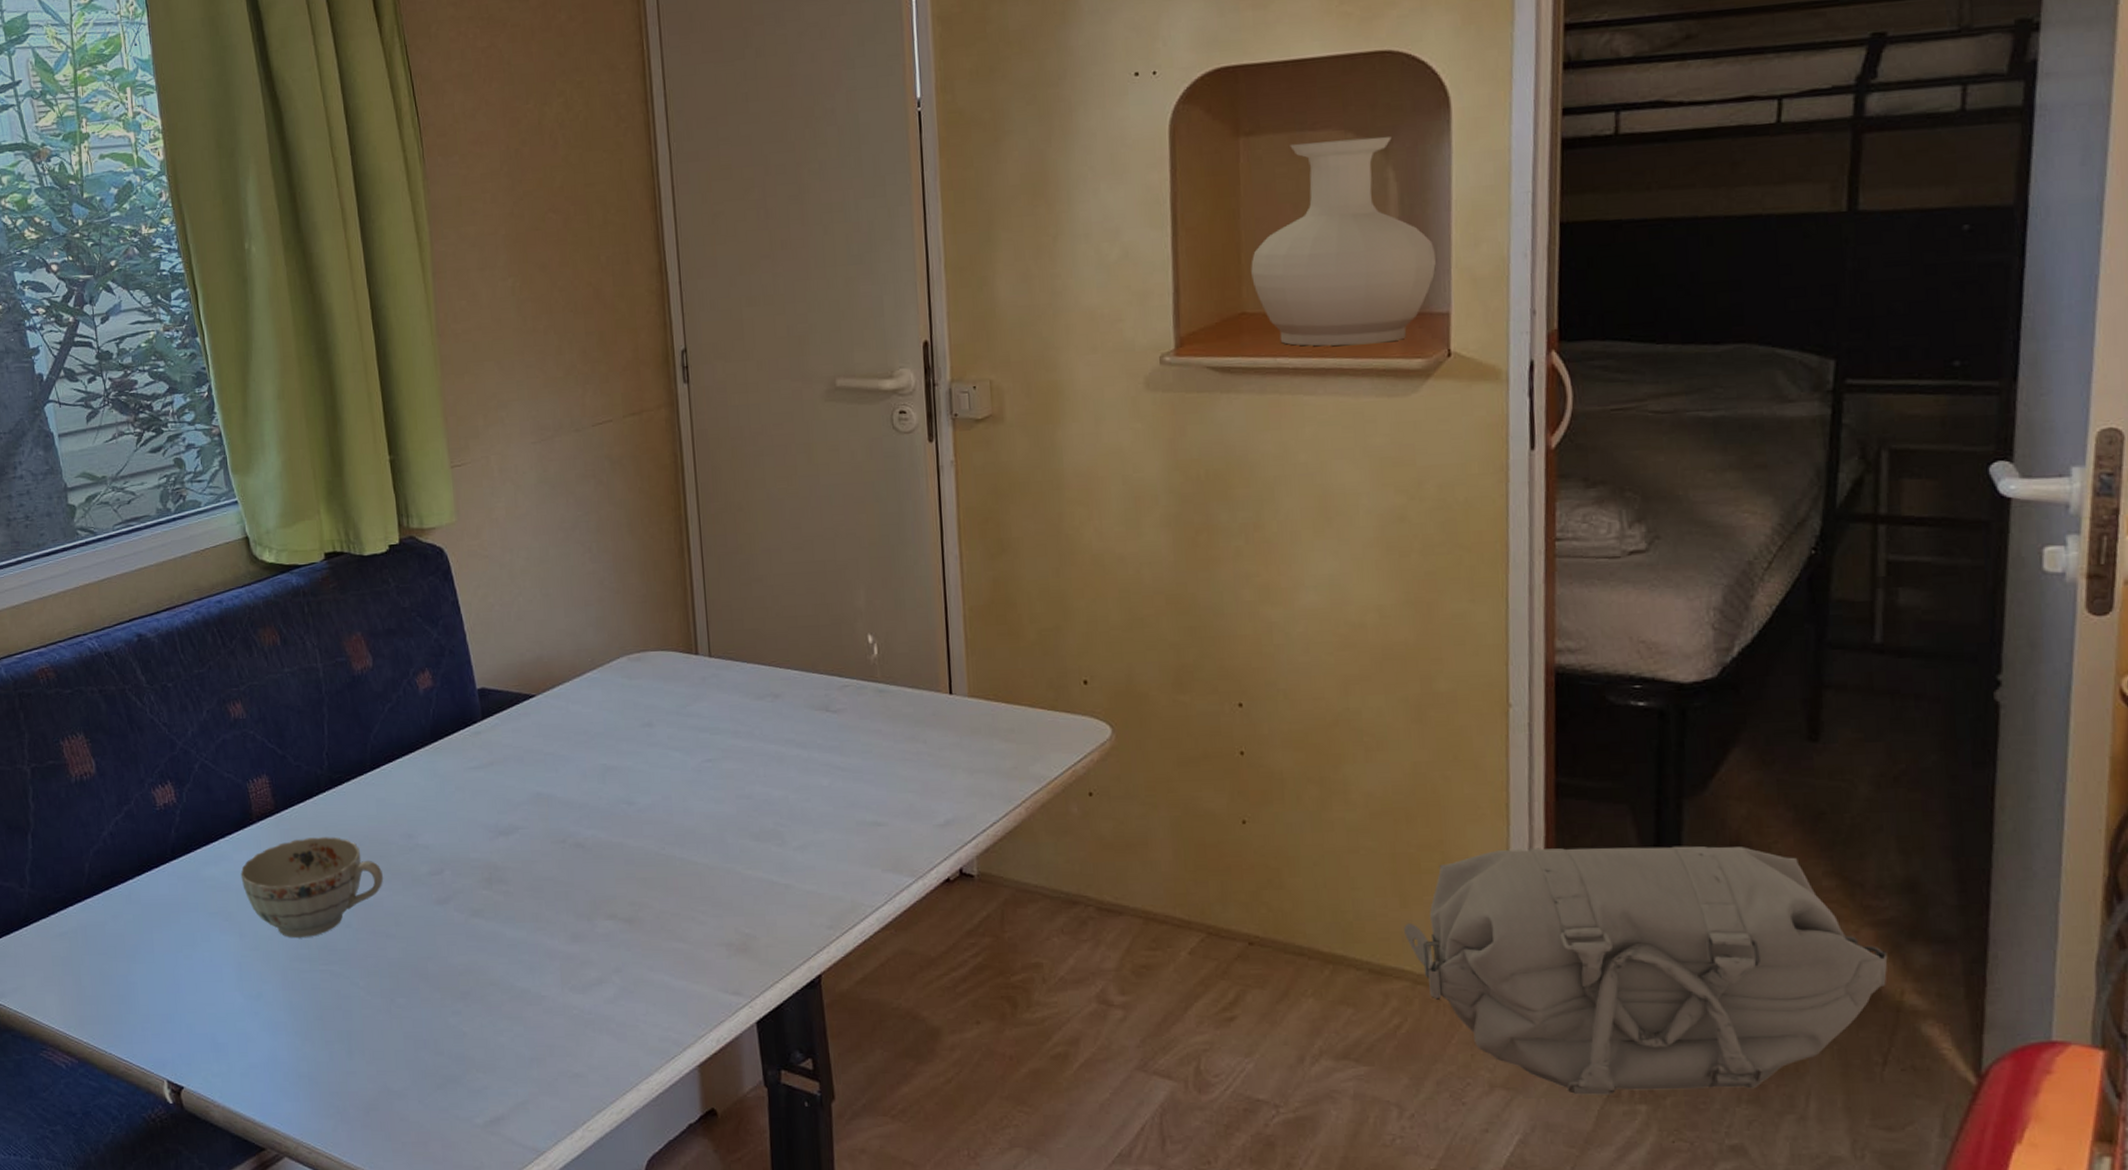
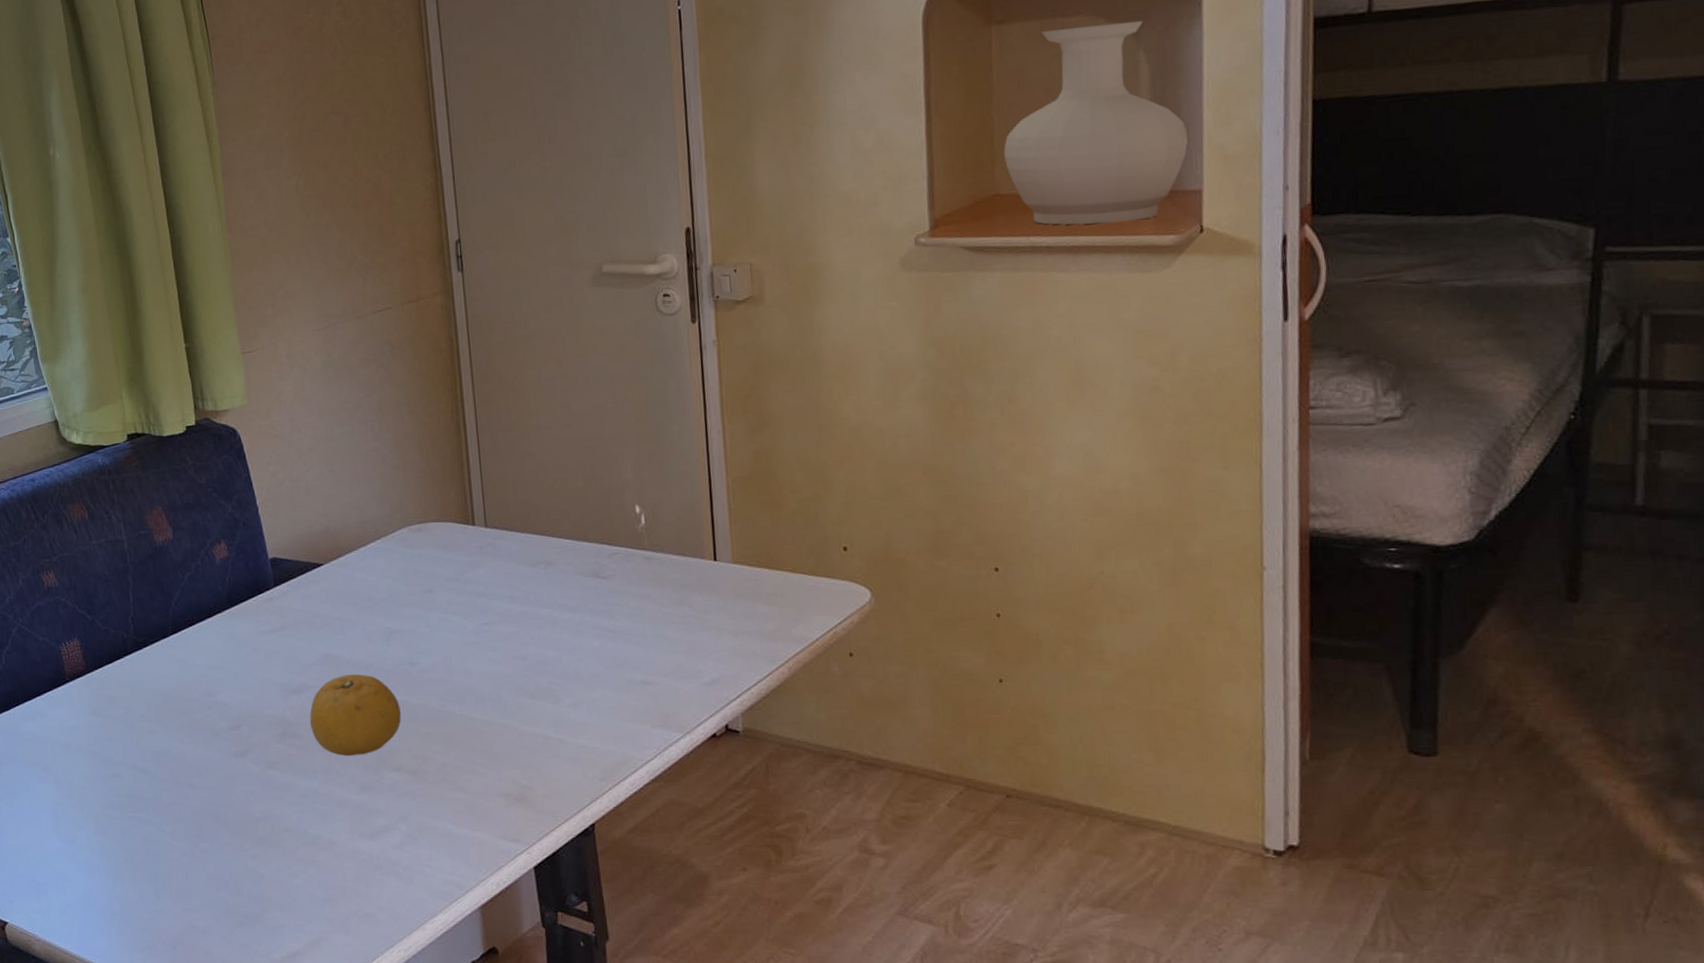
teacup: present [240,837,384,938] -> none [55,695,186,788]
fruit: none [518,814,617,903] -> present [309,674,401,756]
duffel bag: present [1404,846,1888,1095] -> none [1159,703,1650,943]

